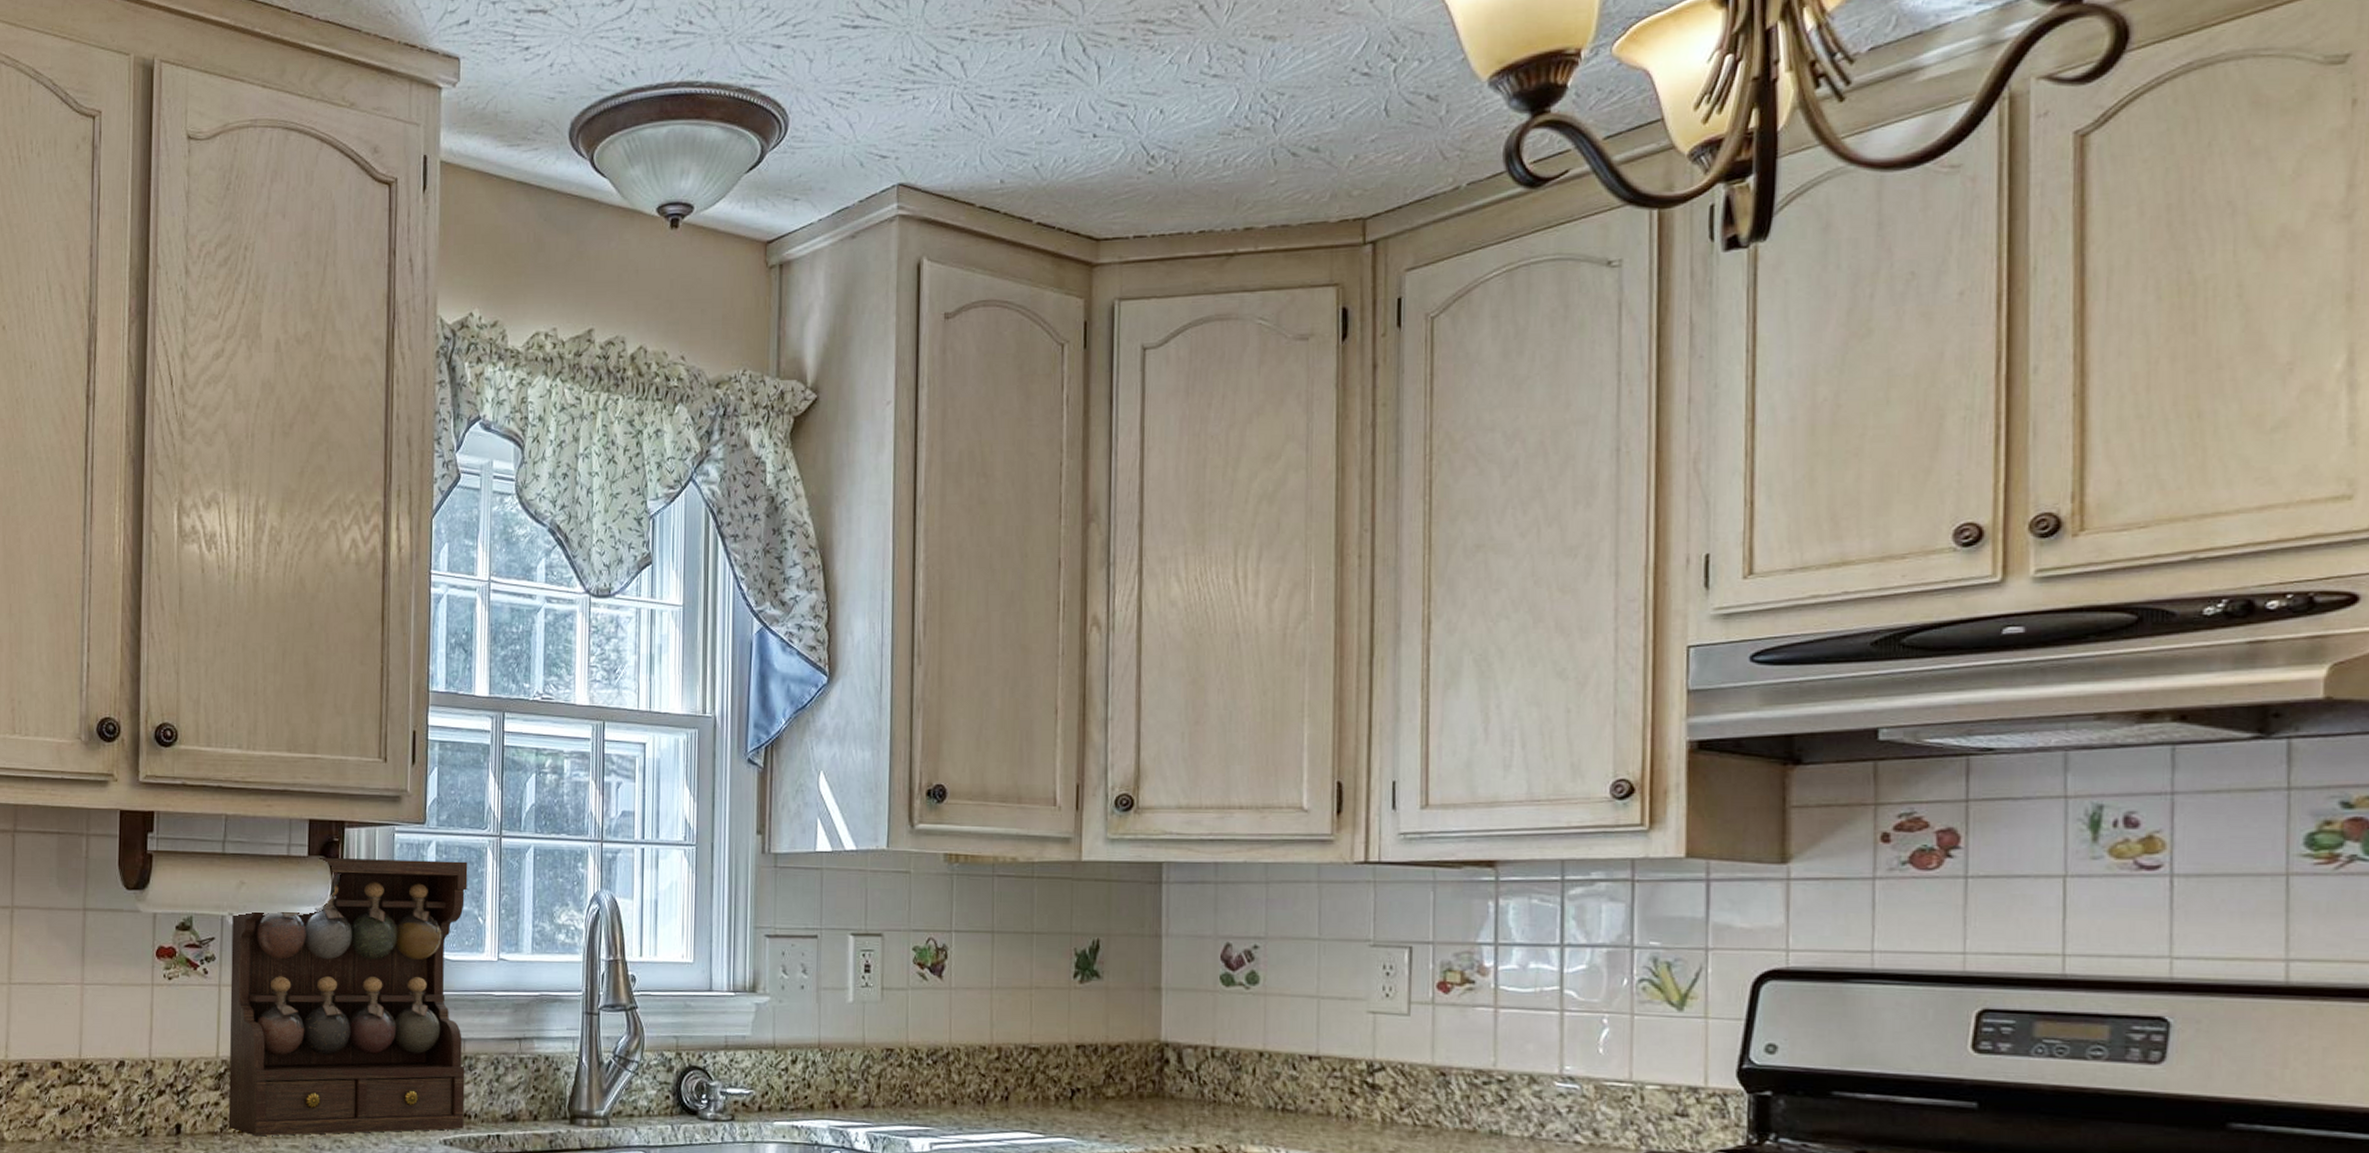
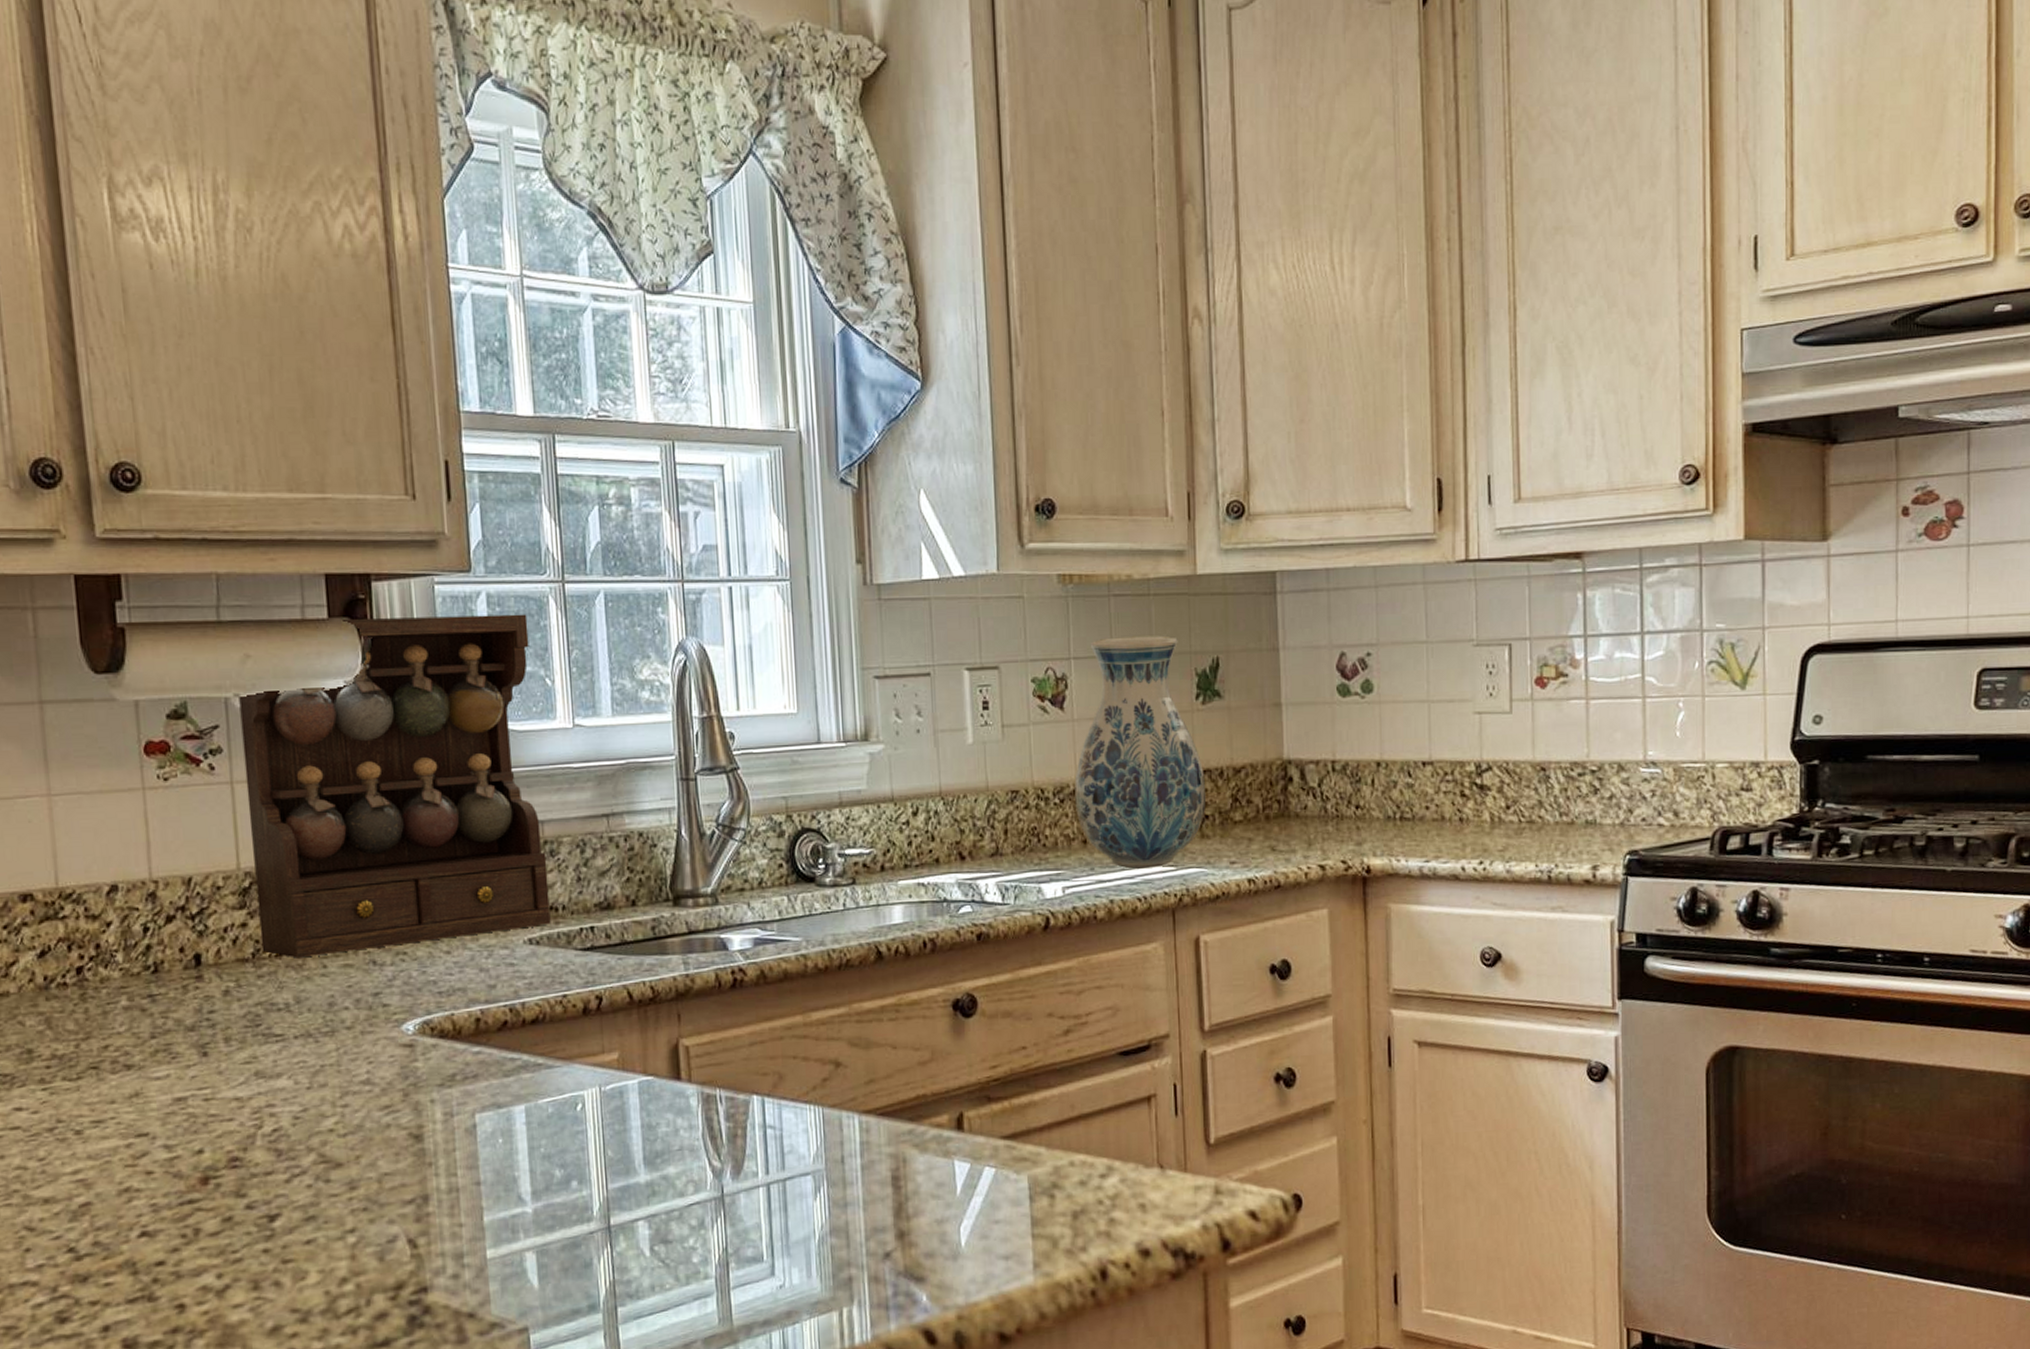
vase: none [948,914,1079,1134] -> present [1074,635,1207,869]

